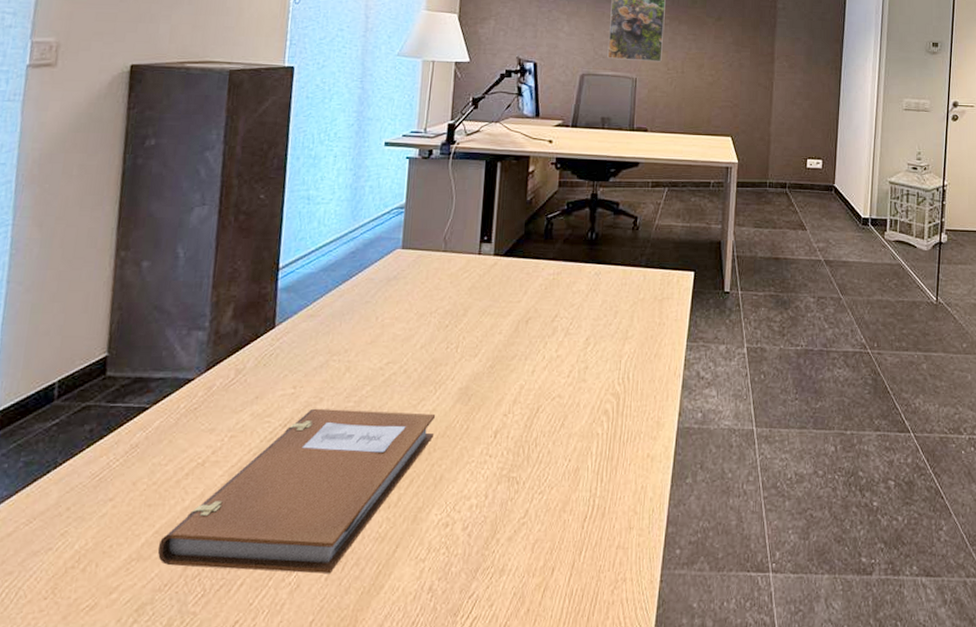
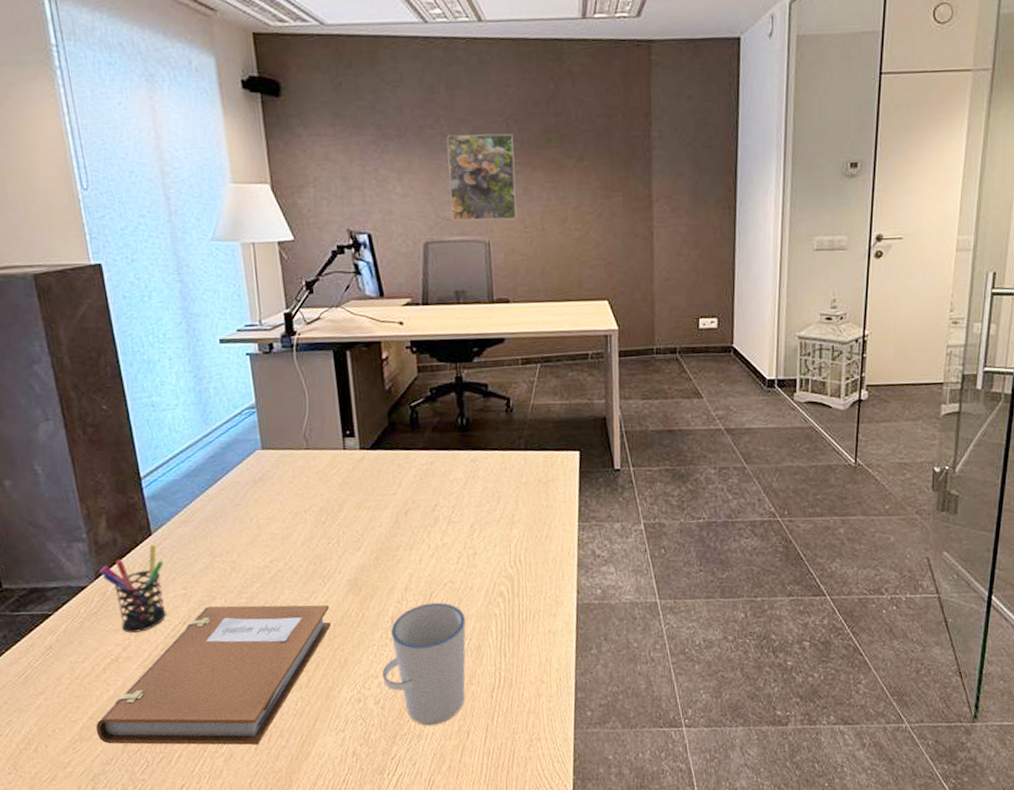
pen holder: none [212,339,279,434] -> present [99,545,167,633]
cup: none [475,417,568,559] -> present [382,602,466,726]

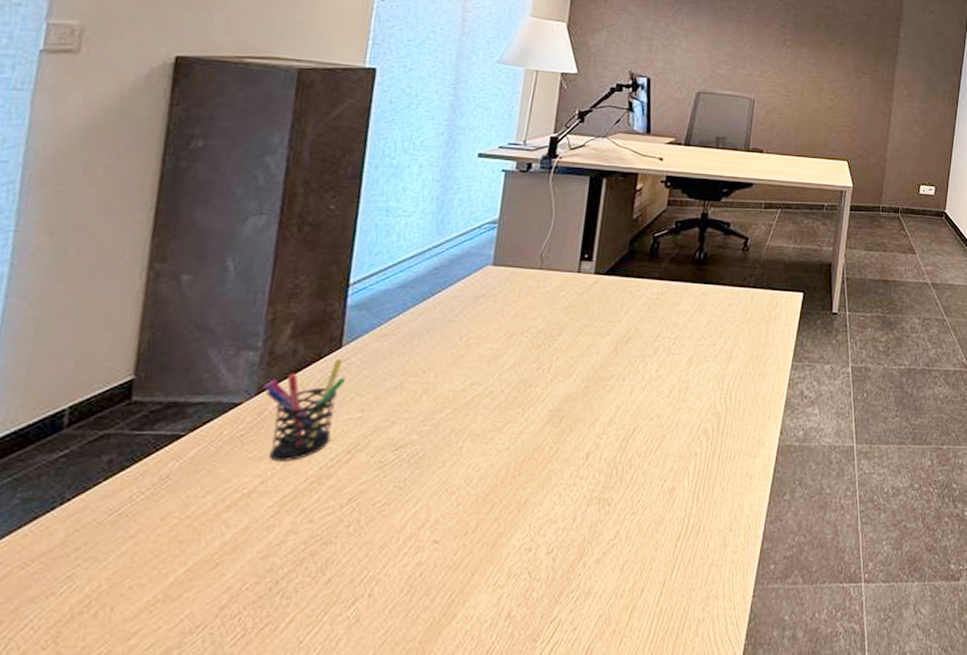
notebook: present [95,604,332,745] -> none [189,432,523,606]
cup: present [382,602,466,726] -> none [562,438,665,581]
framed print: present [446,133,517,221] -> none [725,8,789,84]

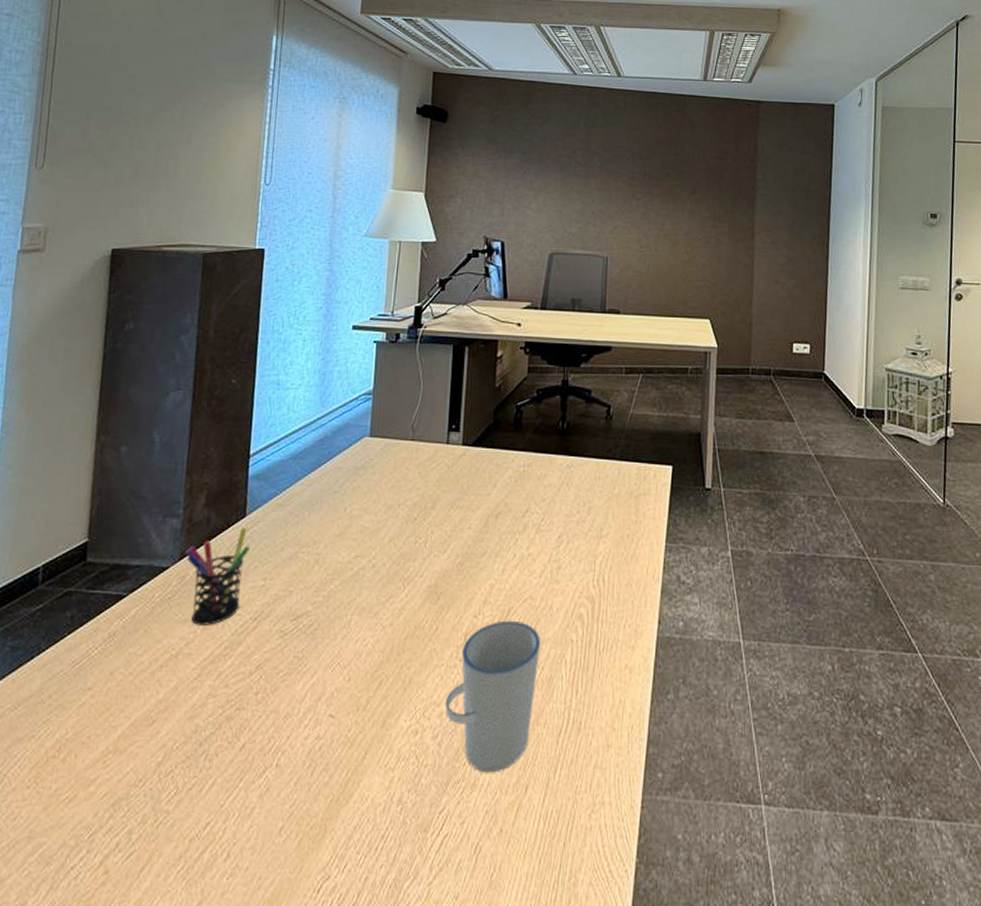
cup: none [562,438,665,581] -> present [445,620,540,773]

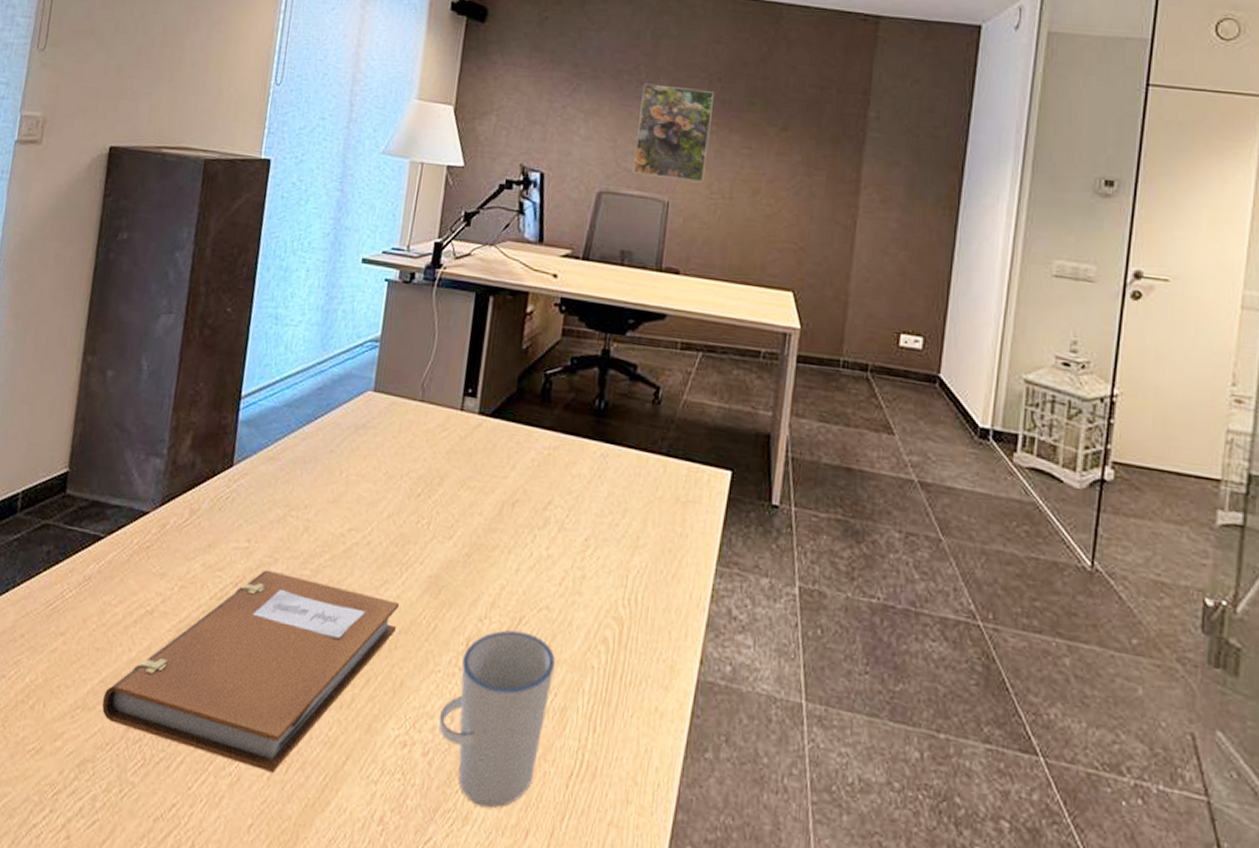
notebook: none [133,602,405,779] -> present [102,569,400,774]
pen holder: present [185,528,250,625] -> none [167,479,235,584]
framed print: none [576,164,637,240] -> present [632,83,714,183]

